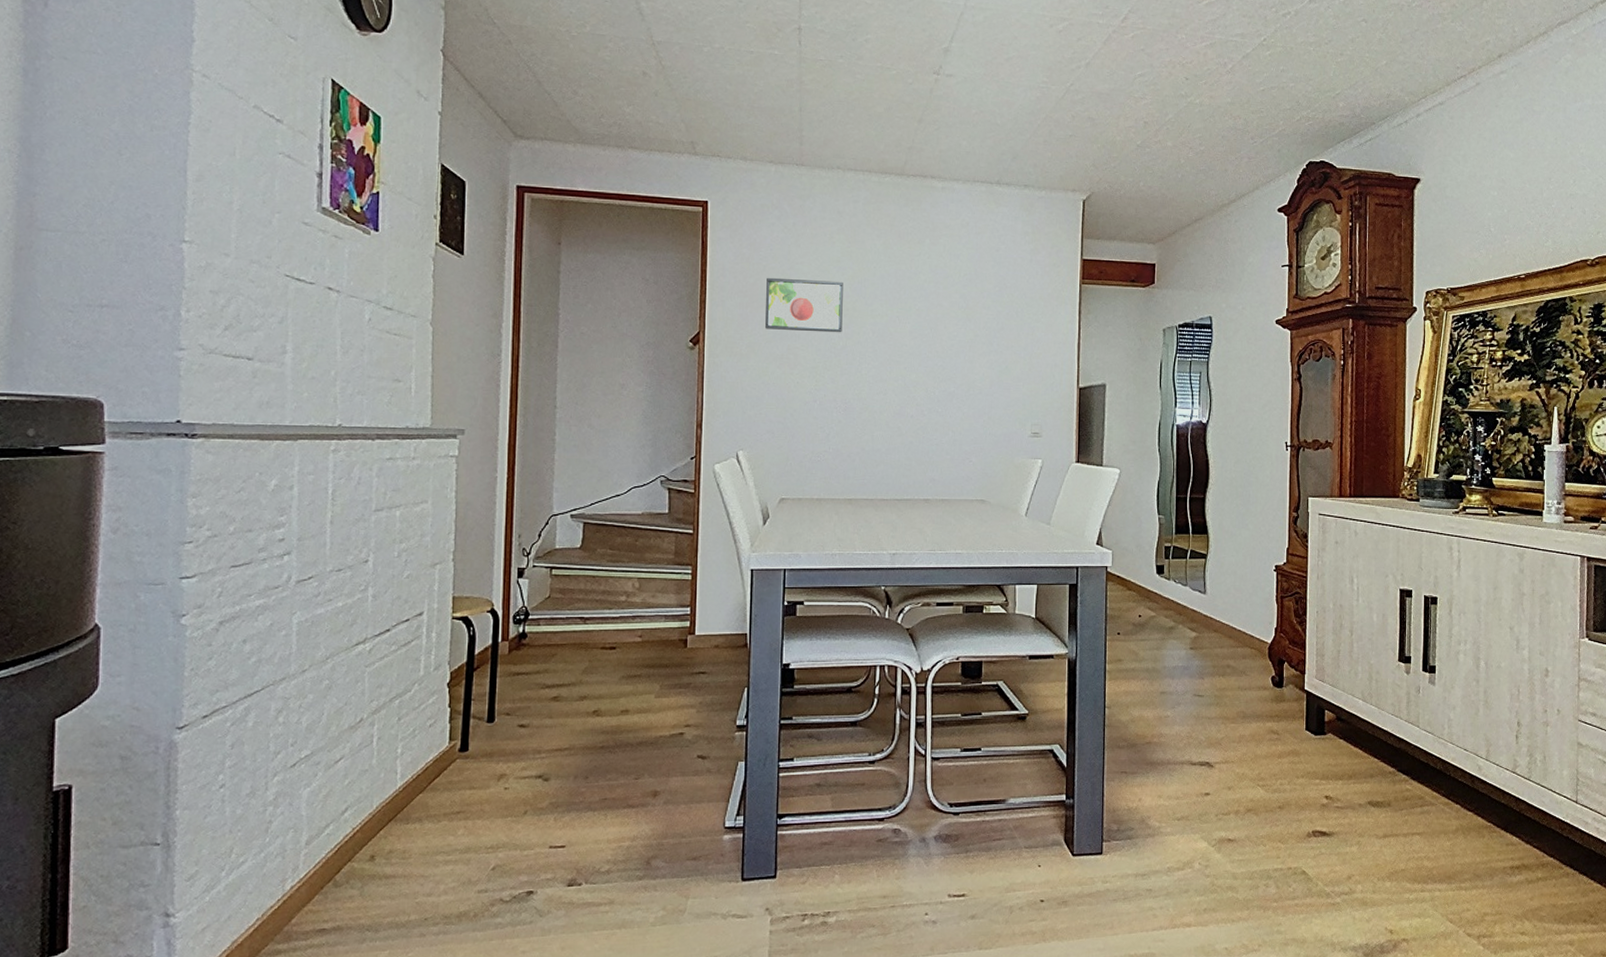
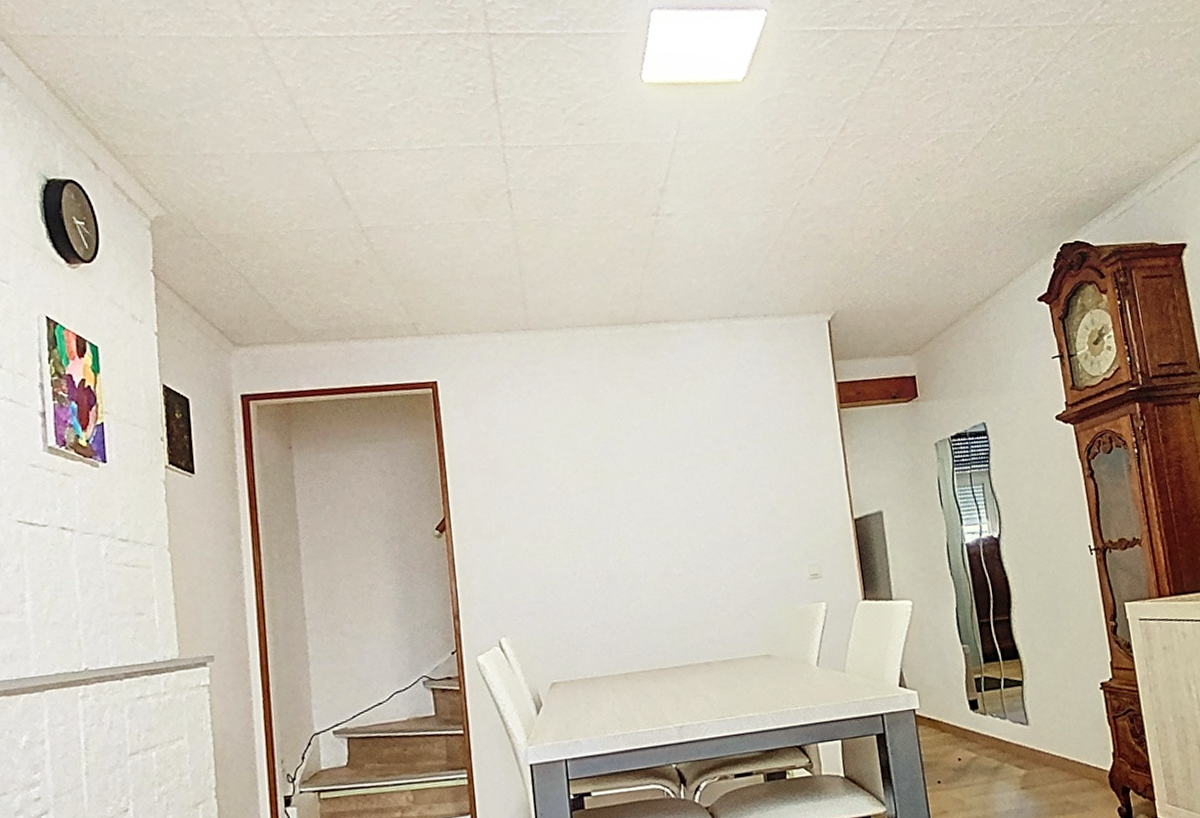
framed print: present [765,277,843,333] -> none [507,443,594,505]

